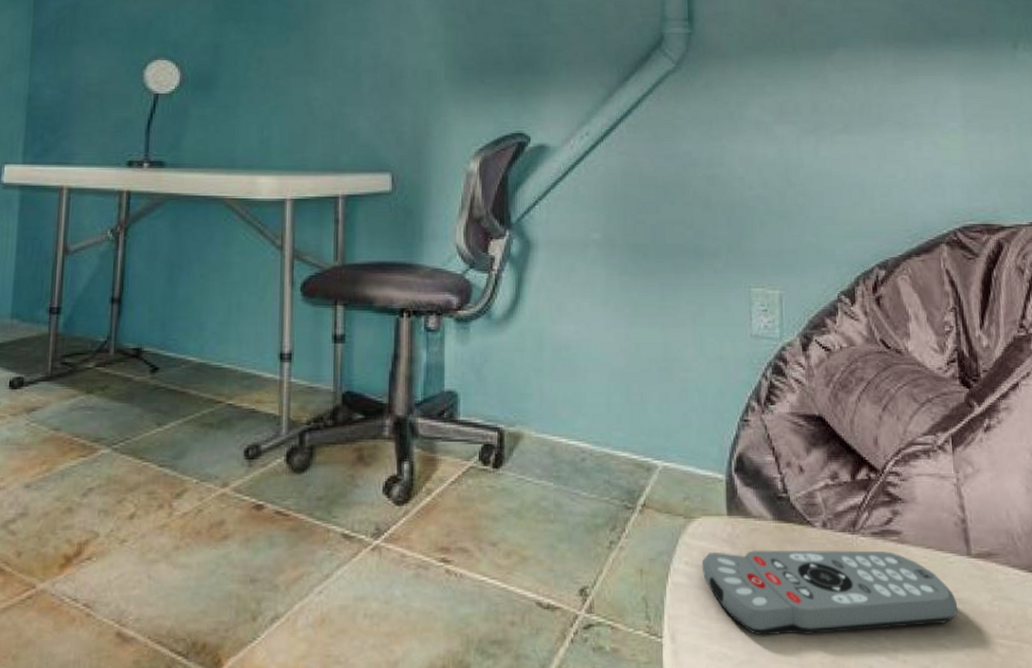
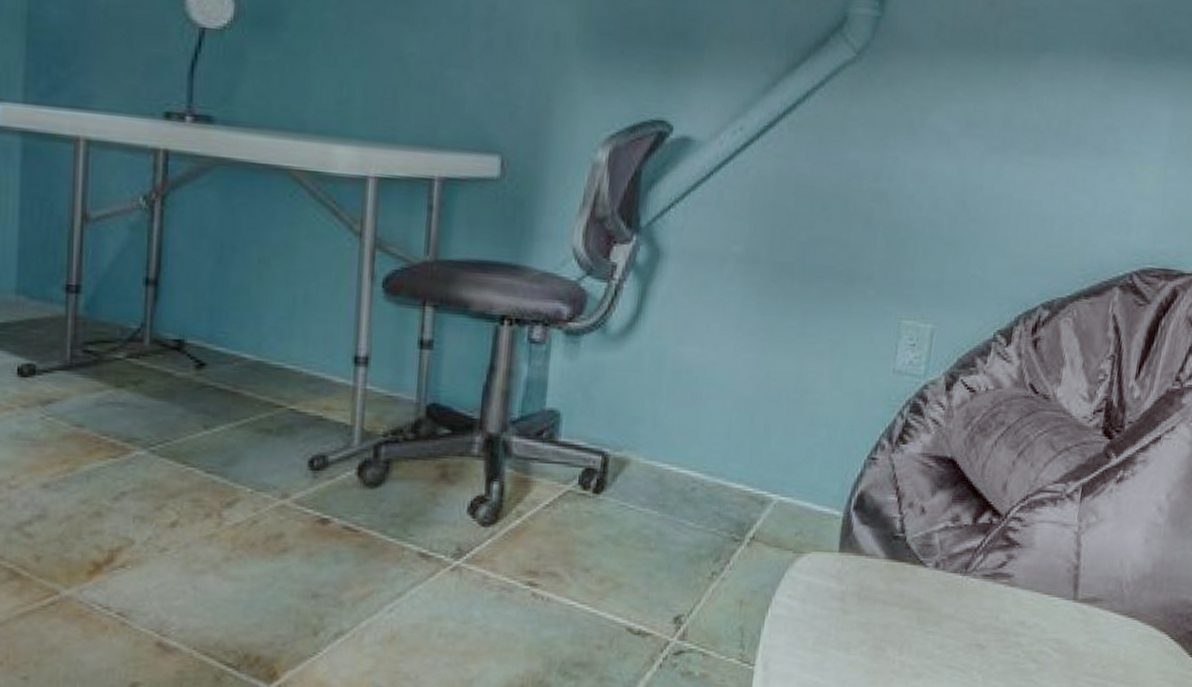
remote control: present [701,550,958,636] -> none [804,586,1055,667]

